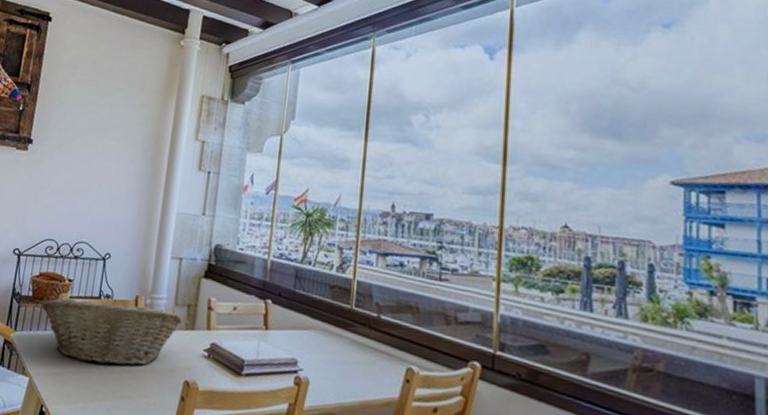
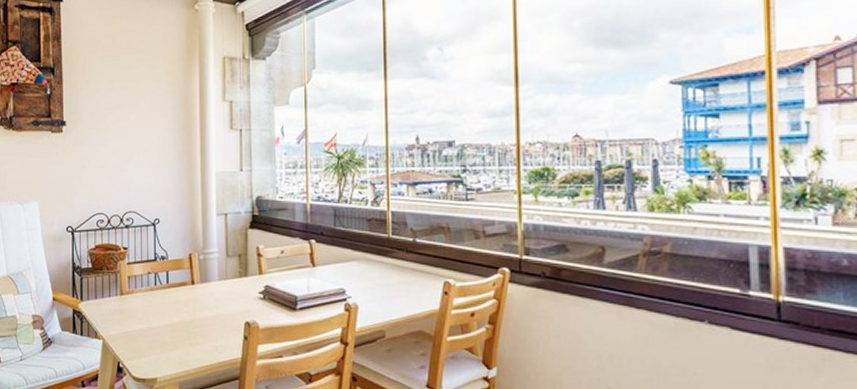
fruit basket: present [41,298,183,366] -> none [102,258,236,319]

